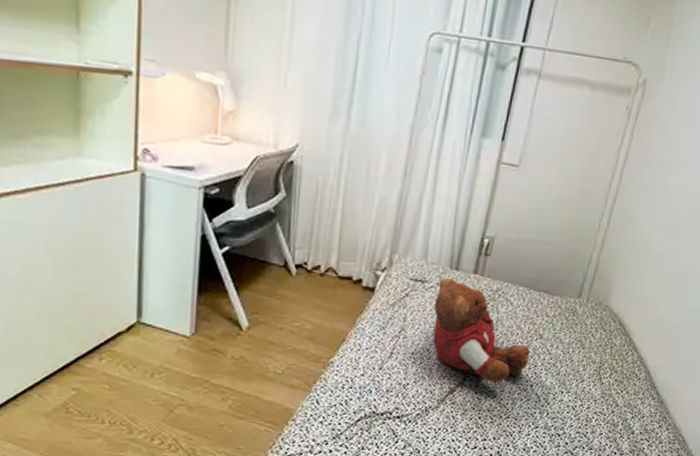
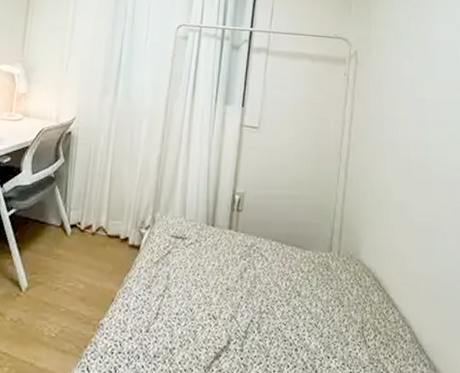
teddy bear: present [433,277,530,383] -> none [194,234,290,346]

